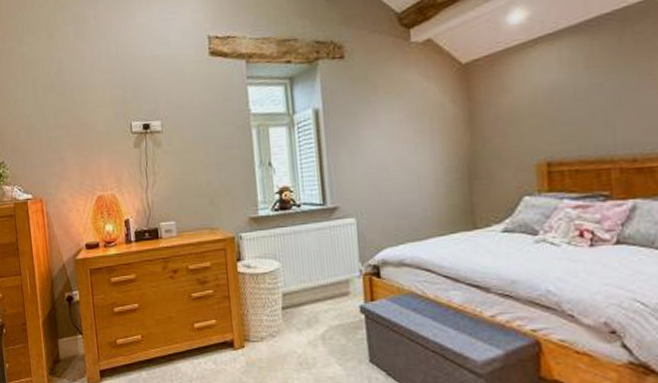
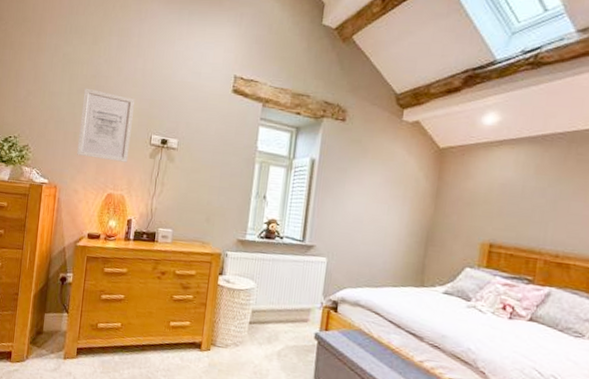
wall art: none [49,86,112,161] -> present [77,88,136,163]

